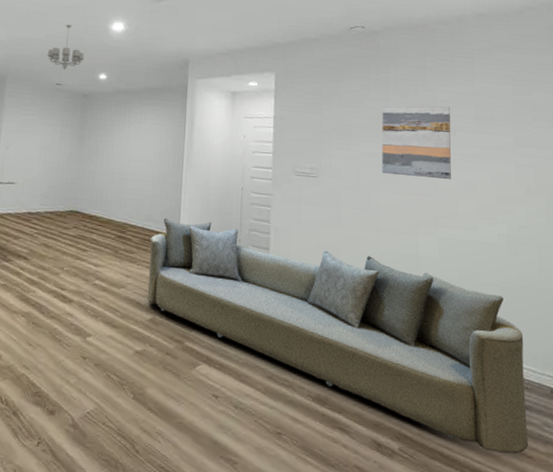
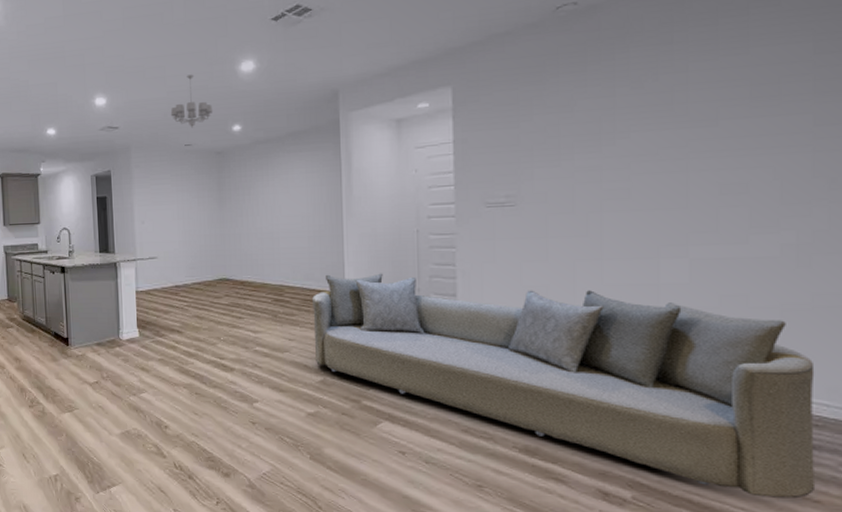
wall art: present [382,106,451,179] -> none [605,88,709,190]

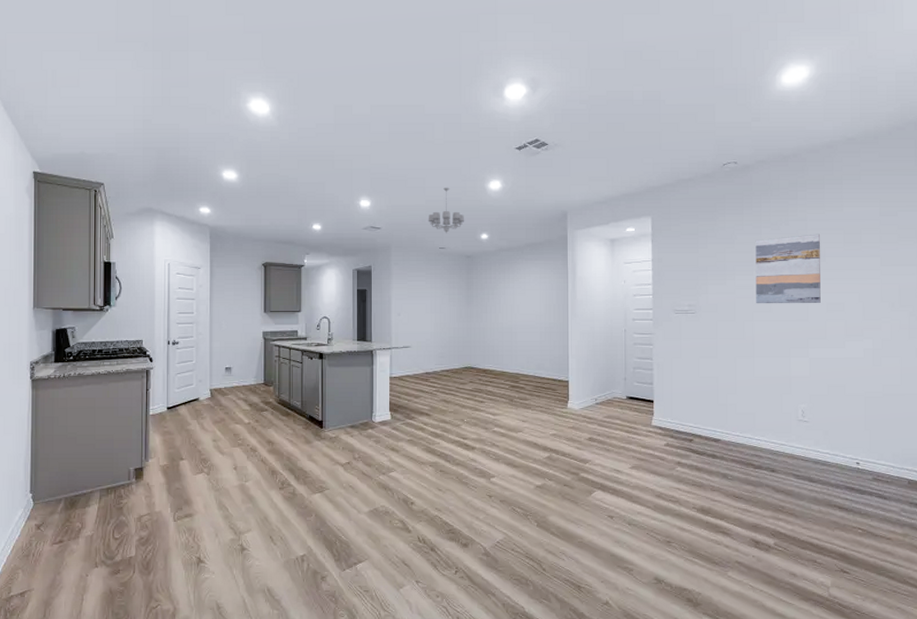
sofa: present [312,273,816,499] -> none [542,364,888,538]
wall art: none [605,88,709,190] -> present [755,234,821,304]

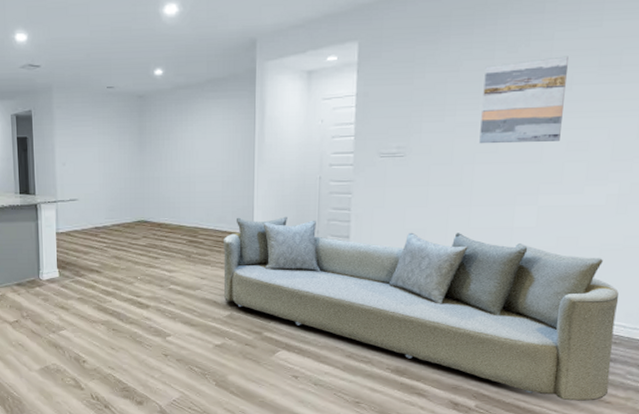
chandelier: present [428,187,465,234] -> none [93,14,136,70]
sofa: none [542,364,888,538] -> present [223,216,619,401]

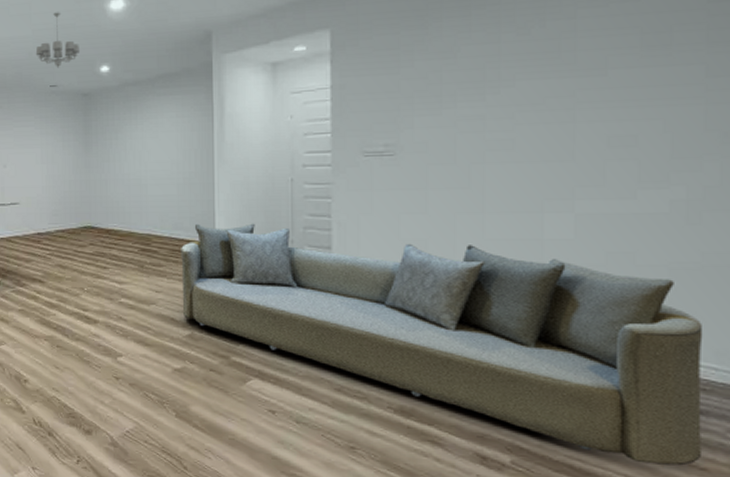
chandelier: none [93,14,136,70] -> present [35,12,81,69]
wall art: present [479,56,569,144] -> none [489,36,598,141]

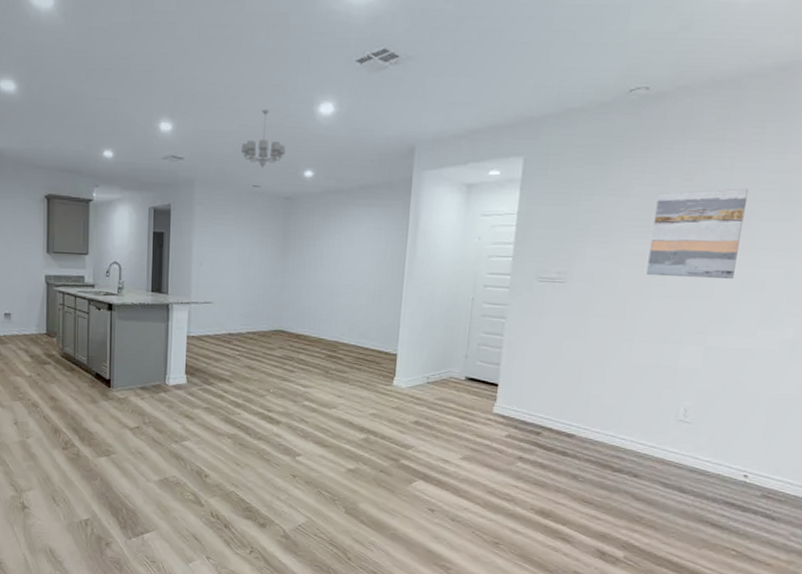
sofa: present [181,223,704,466] -> none [360,334,788,562]
wall art: none [489,36,598,141] -> present [646,188,748,279]

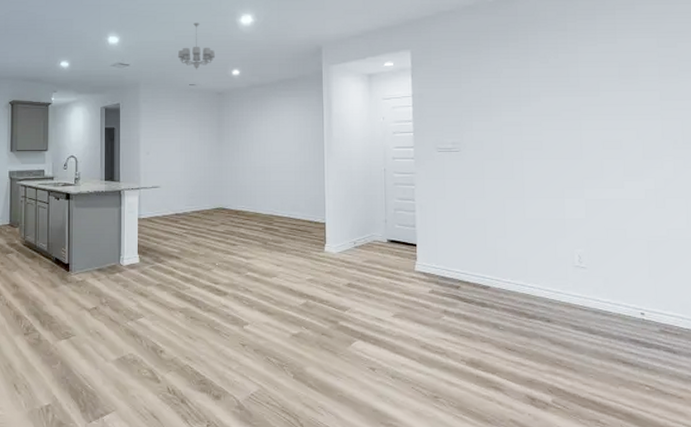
wall art: present [646,188,748,279] -> none [522,67,596,142]

